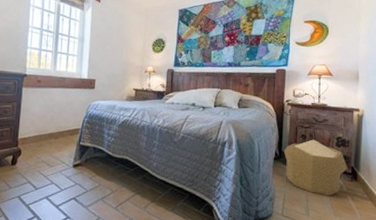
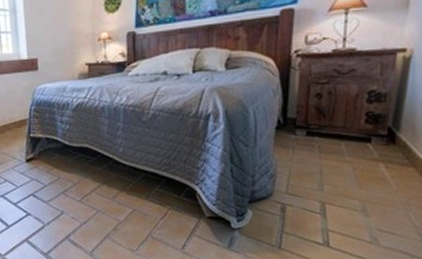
pouf: present [283,139,348,197] -> none [289,98,383,167]

